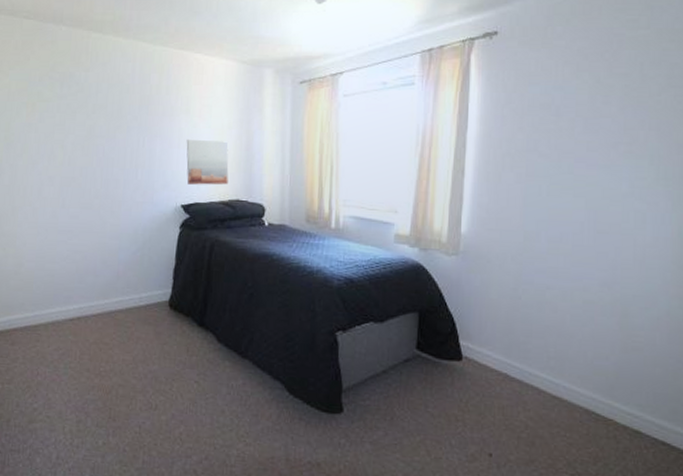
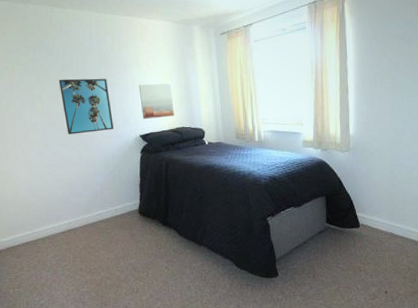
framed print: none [87,123,149,196] -> present [58,78,113,135]

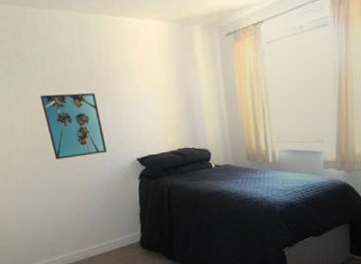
wall art: present [138,83,174,119] -> none [132,97,175,140]

